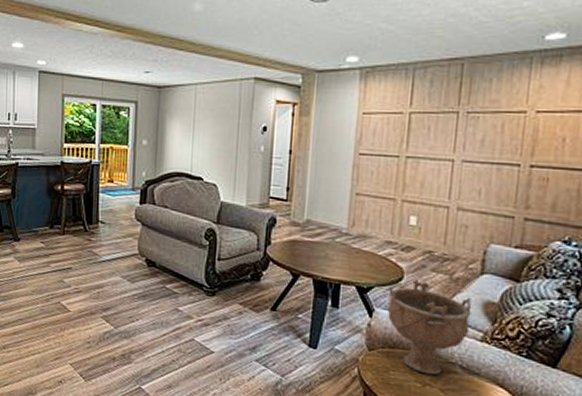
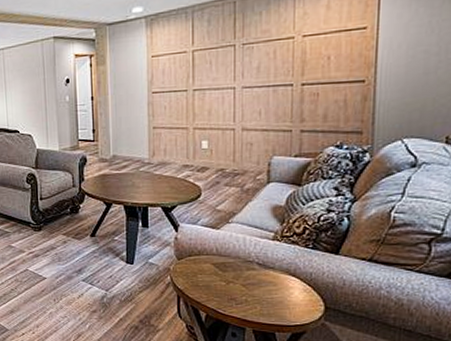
decorative bowl: present [388,279,472,375] -> none [190,194,262,274]

